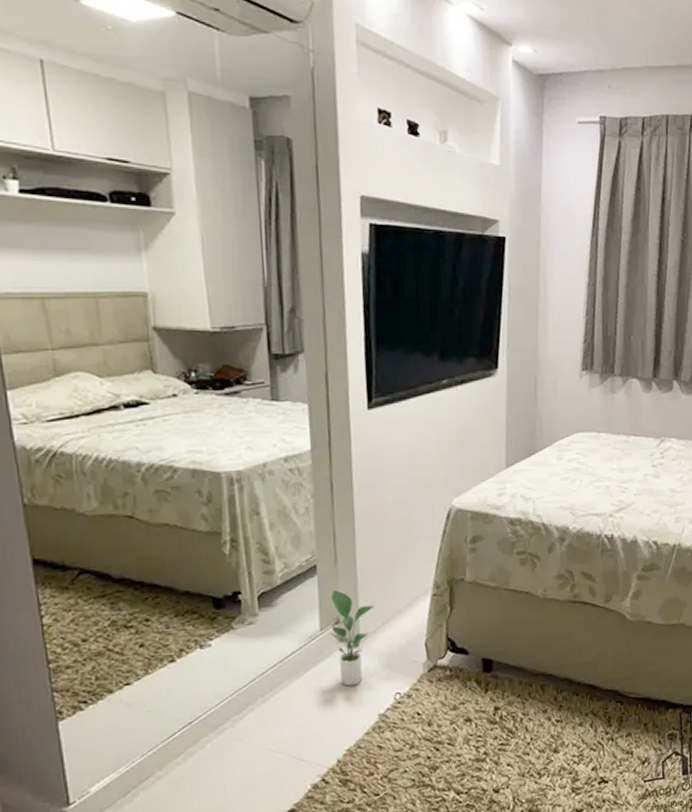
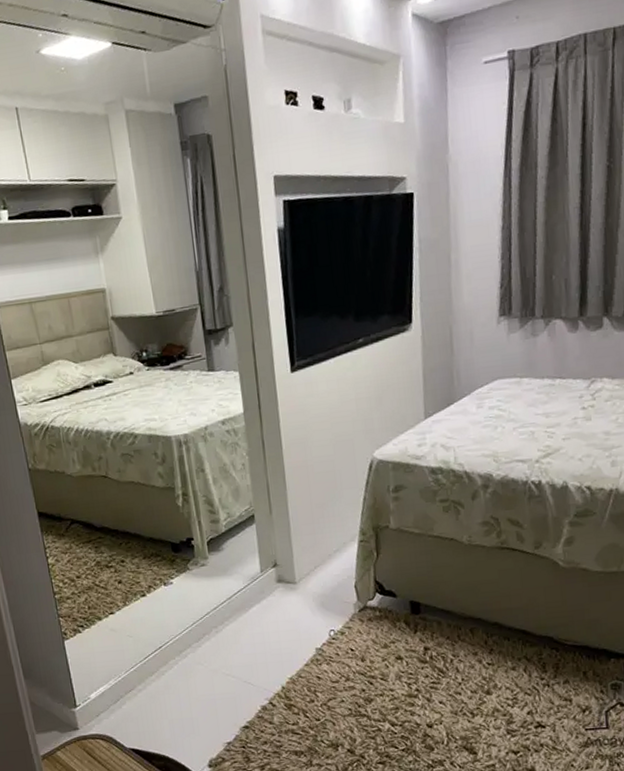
potted plant: present [330,590,375,686] -> none [268,536,307,622]

